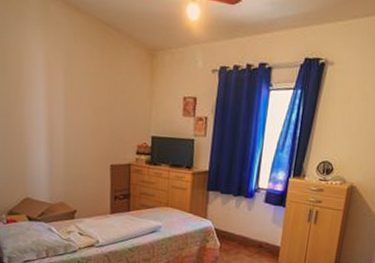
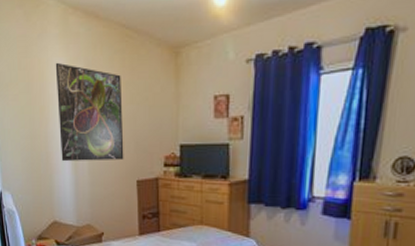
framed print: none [33,46,100,146] -> present [55,62,124,162]

